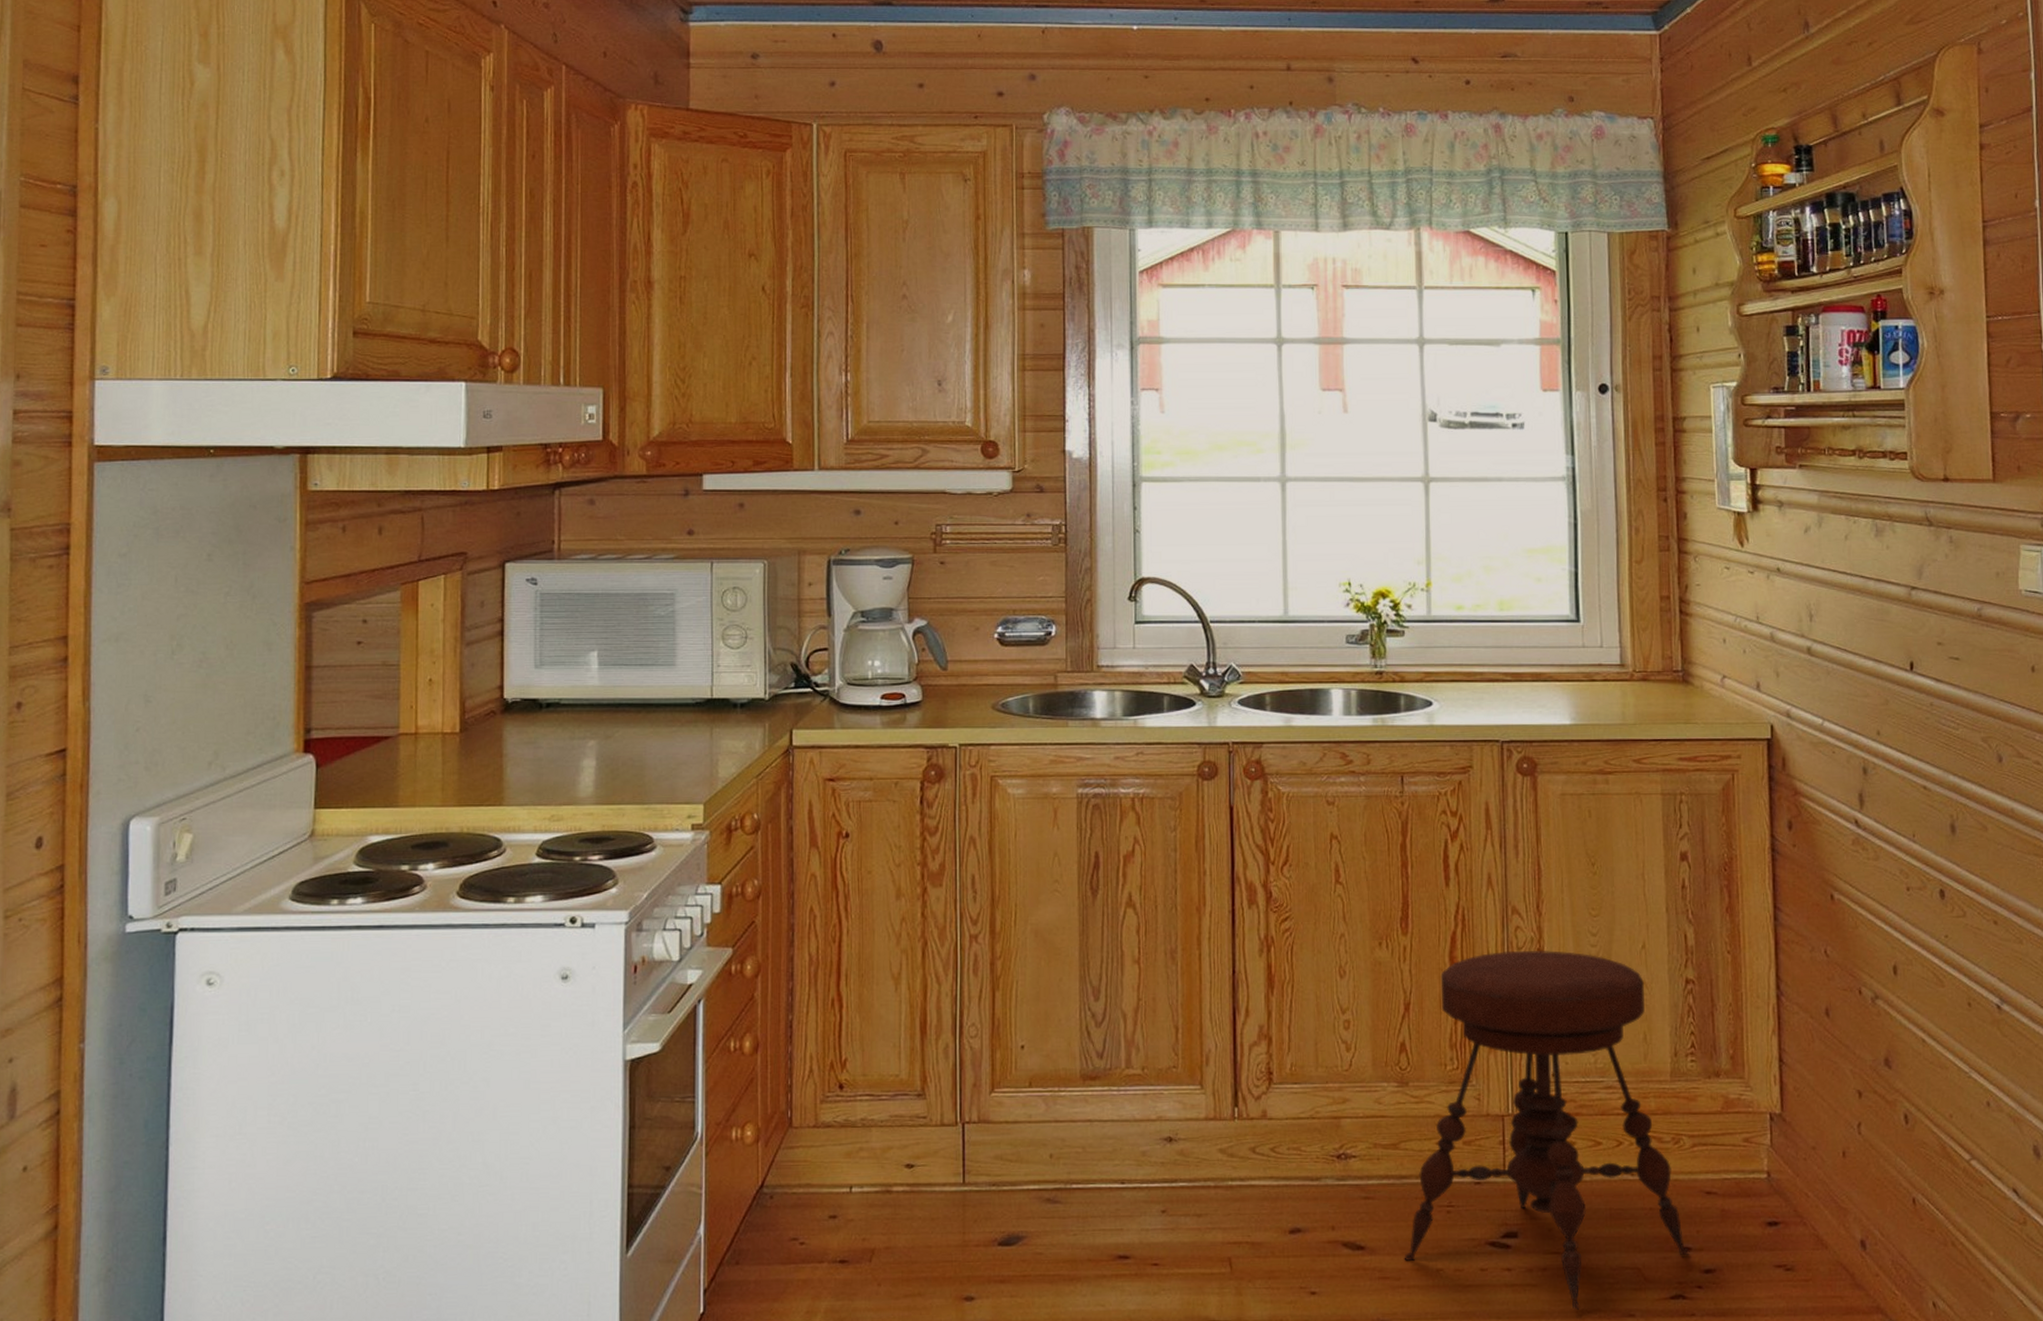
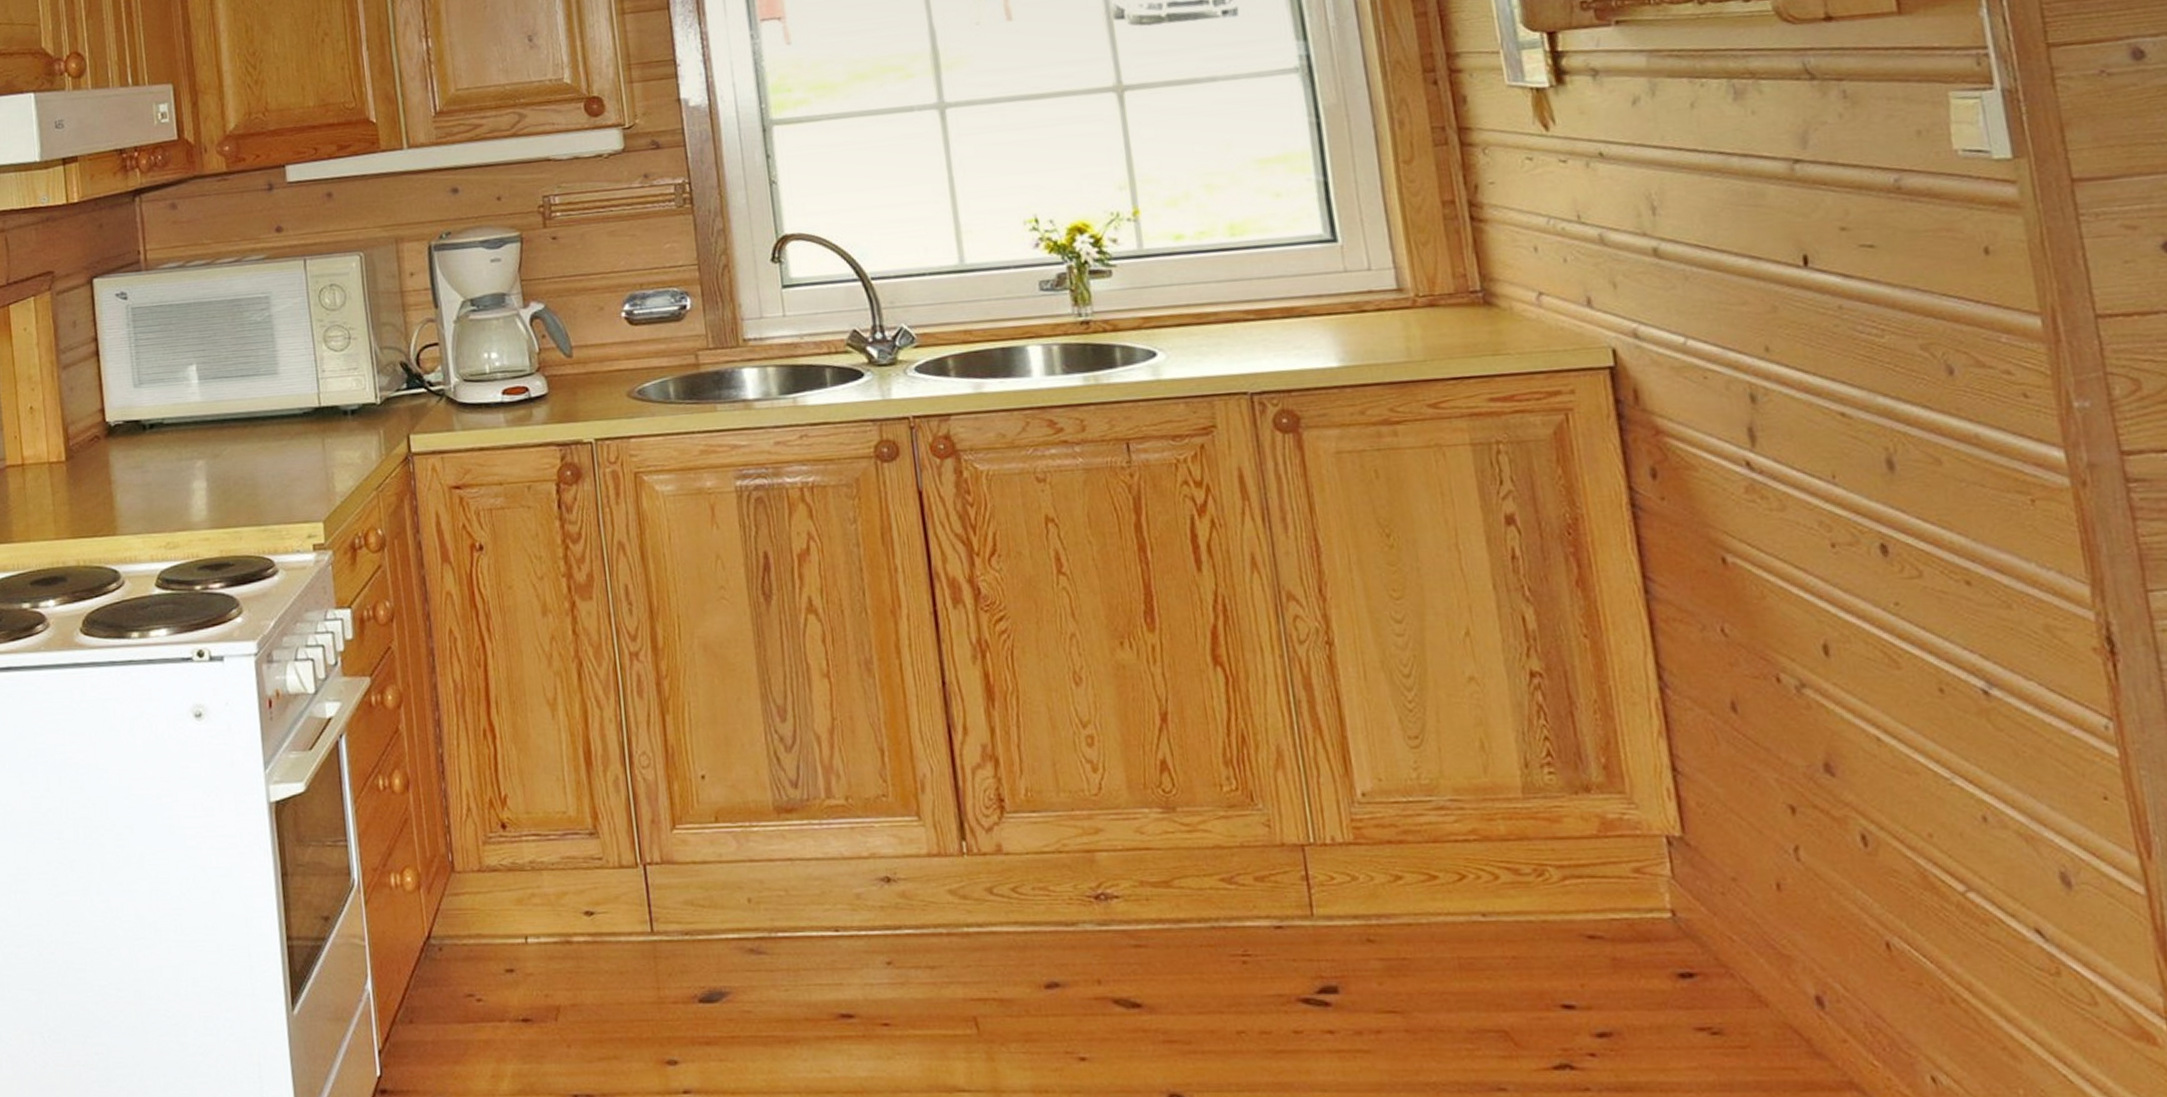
stool: present [1404,950,1690,1310] -> none [1193,642,1574,1082]

